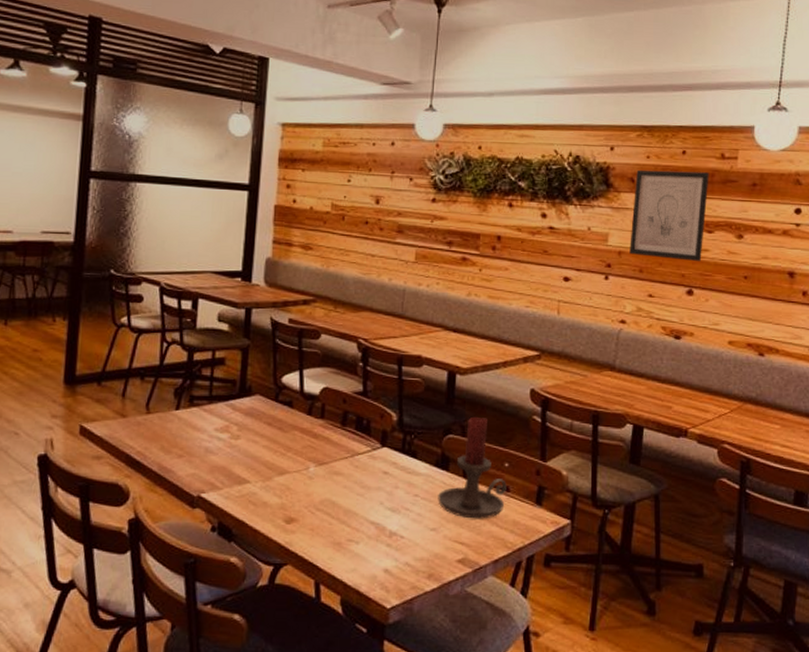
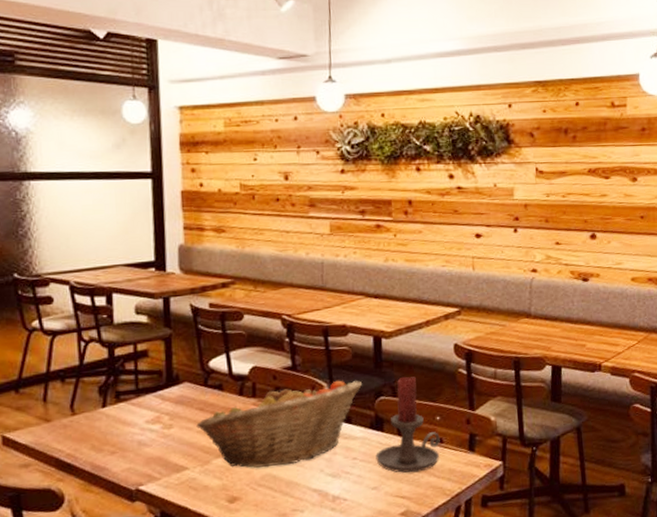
fruit basket: none [263,409,432,493] -> present [196,380,363,468]
wall art: present [629,169,709,261] -> none [534,121,602,207]

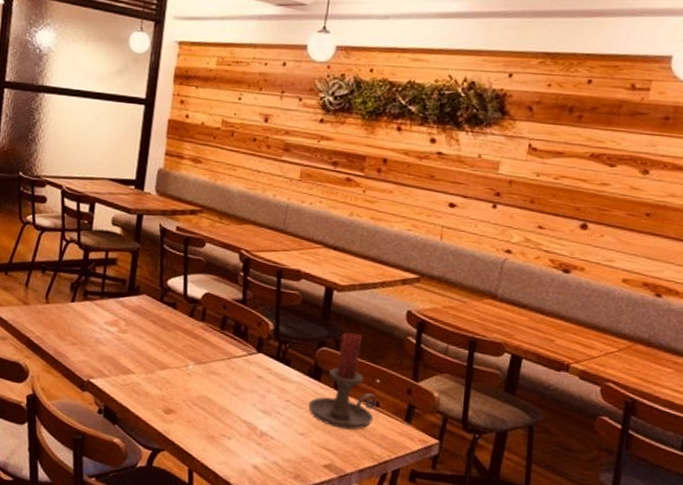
fruit basket: present [196,380,363,468] -> none [147,314,308,393]

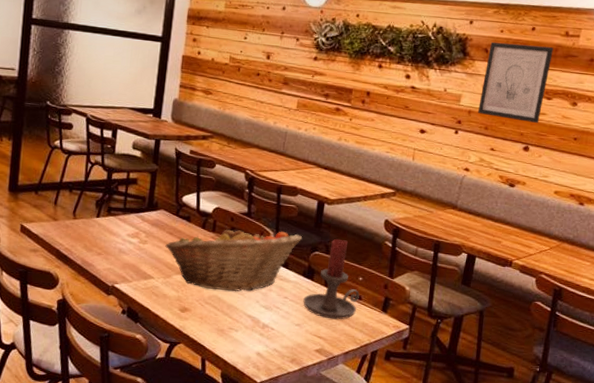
fruit basket: none [147,314,308,393] -> present [165,226,303,292]
wall art: none [521,98,616,195] -> present [478,42,554,123]

